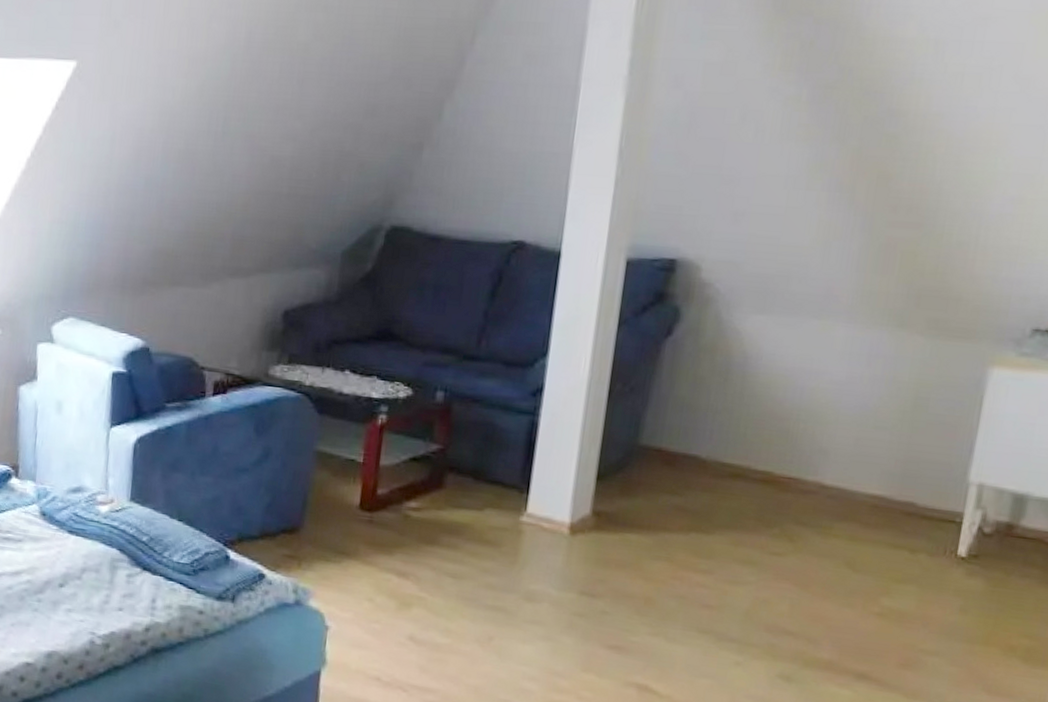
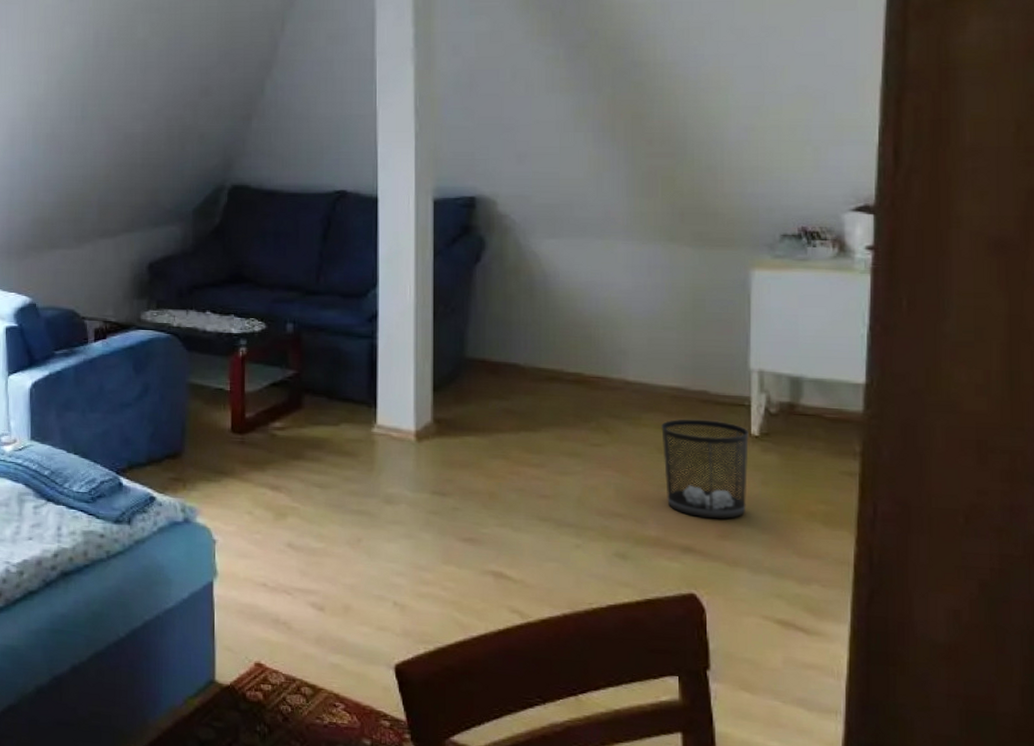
waste bin: none [847,532,955,647] -> present [661,419,749,519]

